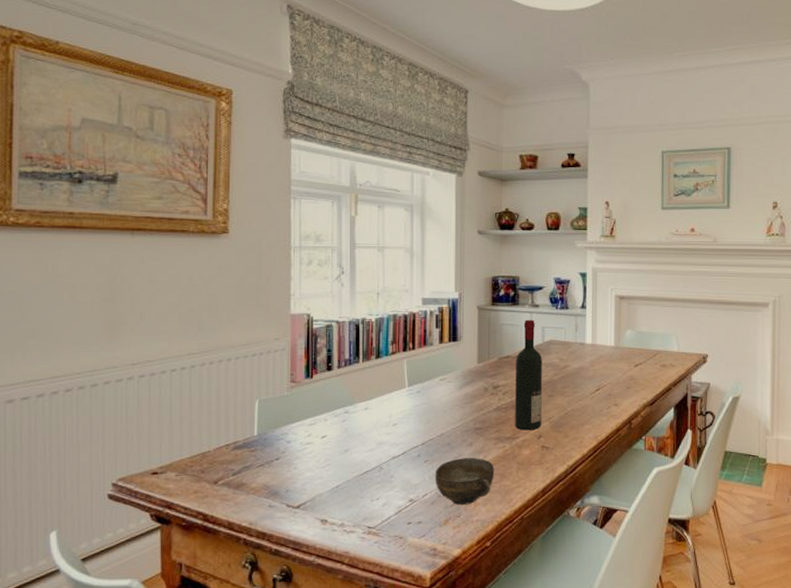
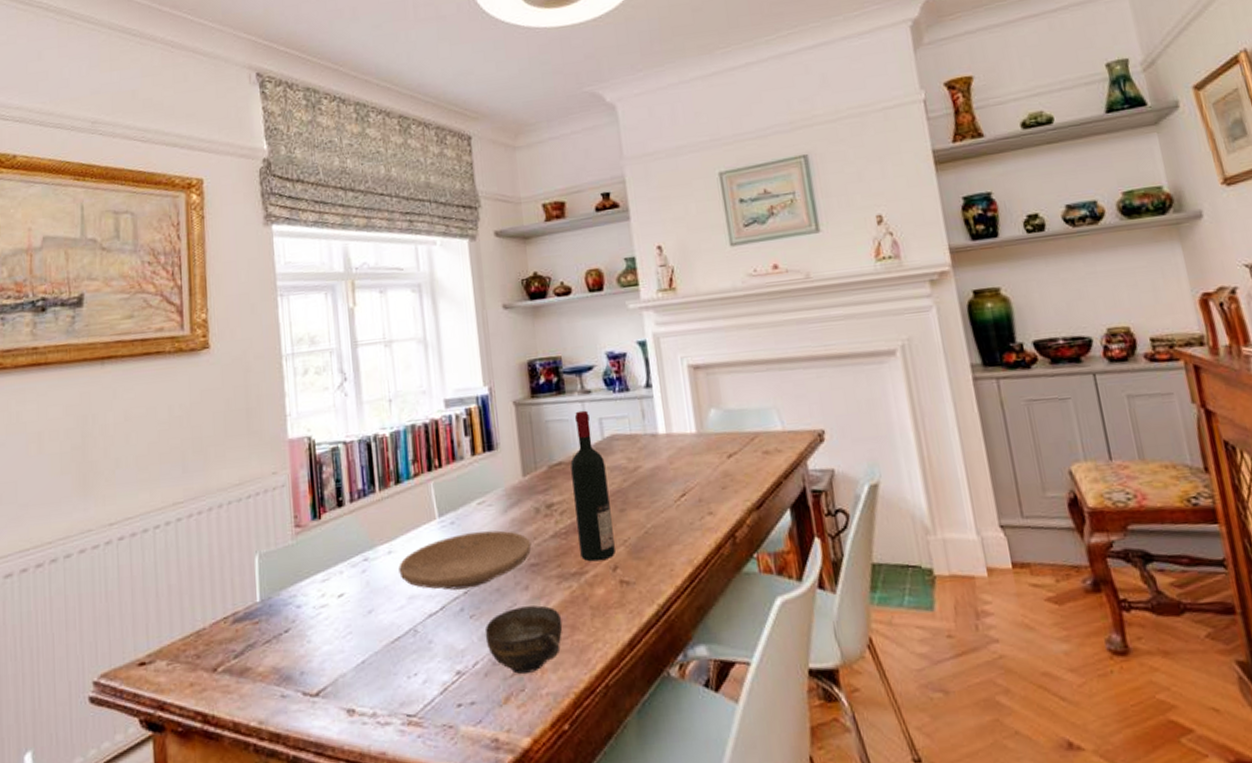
plate: none [372,401,478,441] -> present [398,530,532,590]

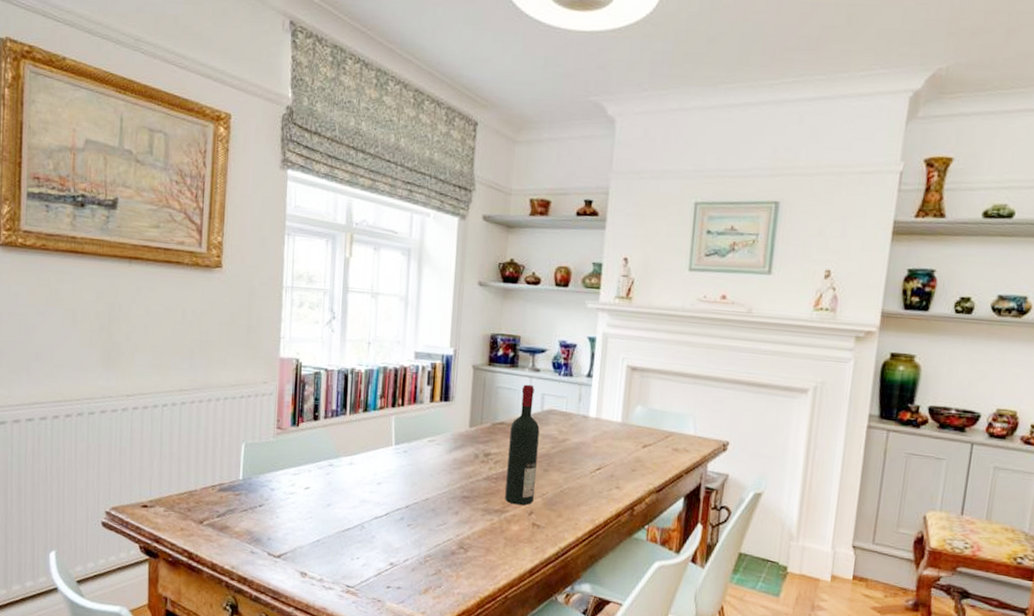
plate: present [398,530,532,590] -> none [356,461,467,504]
cup: present [485,605,563,674] -> none [417,526,481,576]

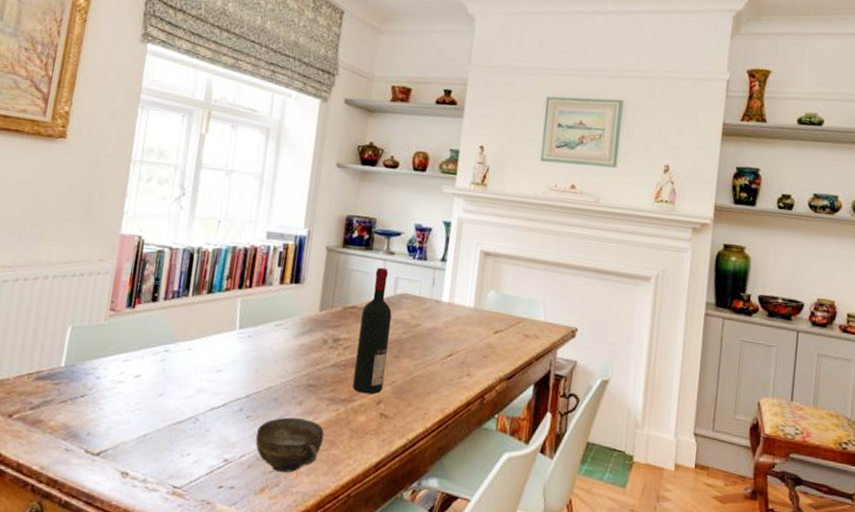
cup: none [417,526,481,576] -> present [255,417,325,473]

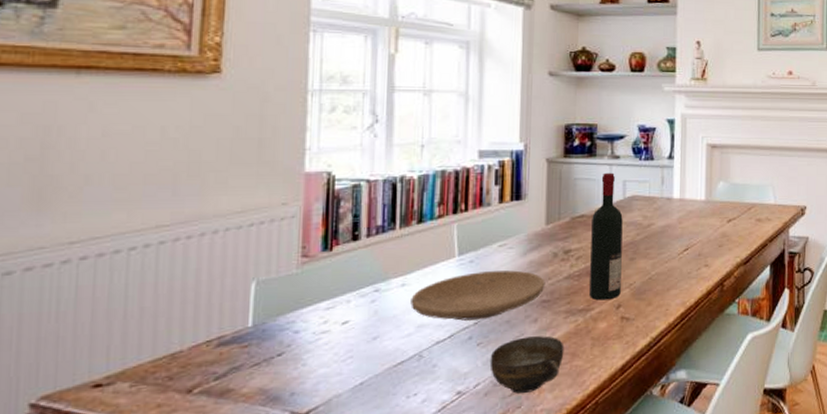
plate: none [193,347,314,394] -> present [410,270,546,321]

